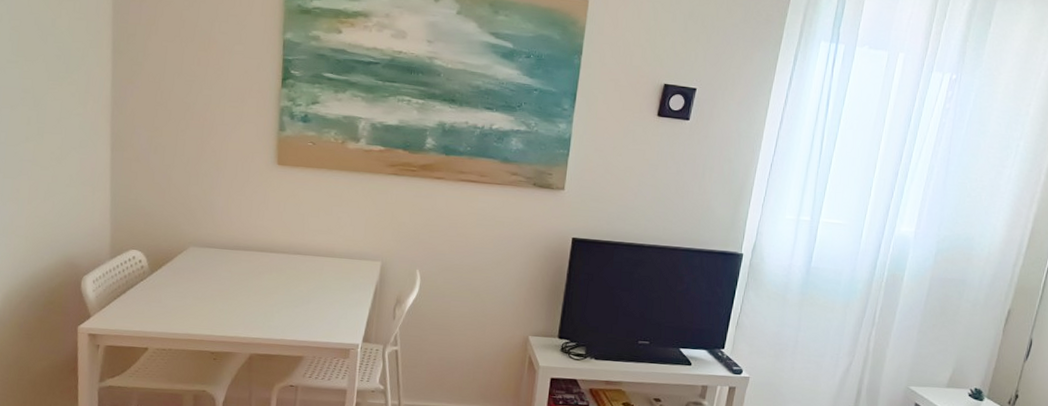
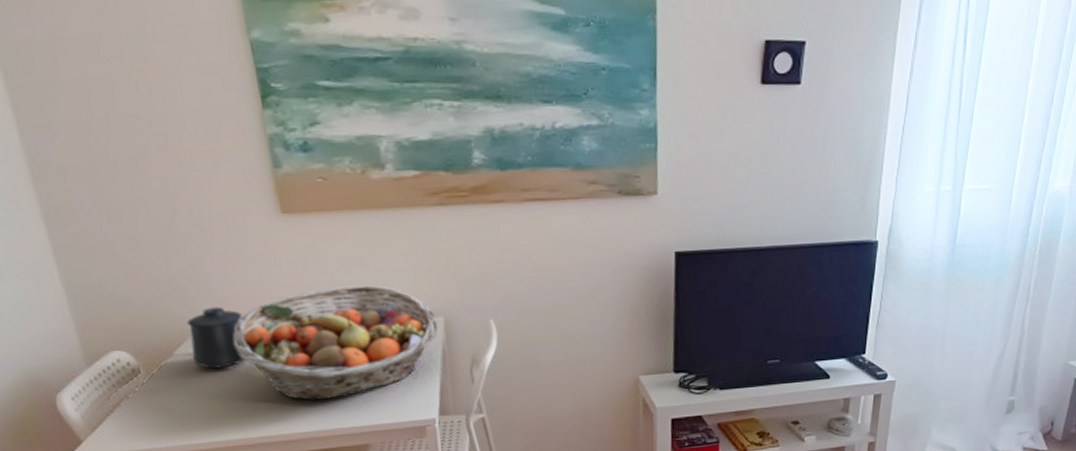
mug: none [187,227,231,276] -> present [186,306,244,369]
fruit basket: none [219,226,376,315] -> present [233,285,438,401]

